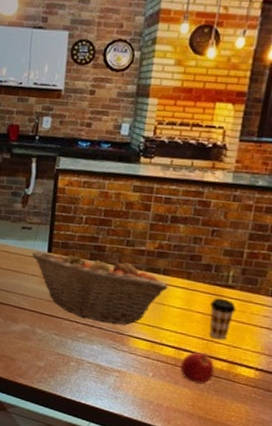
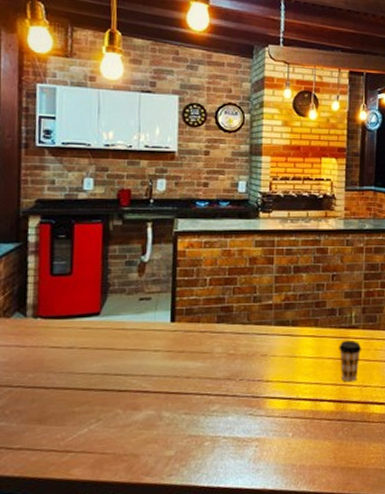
fruit basket: present [31,250,169,325] -> none [152,313,298,389]
apple: present [179,351,215,384] -> none [318,398,350,433]

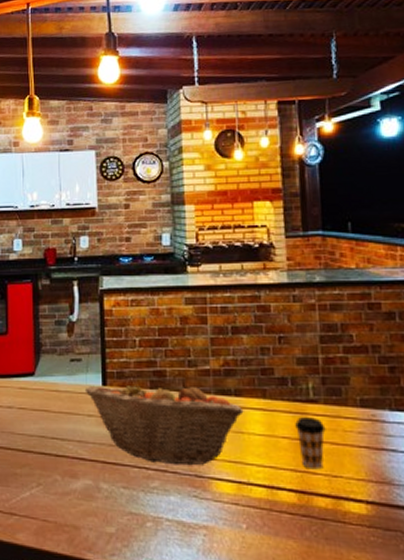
fruit basket: none [152,313,298,389] -> present [84,379,244,466]

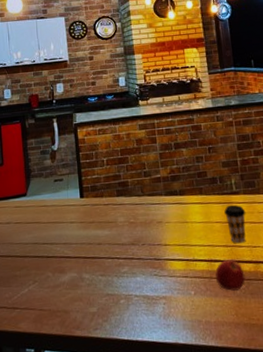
fruit basket: present [84,379,244,466] -> none [66,188,187,253]
apple: none [276,488,319,532] -> present [215,259,246,291]

